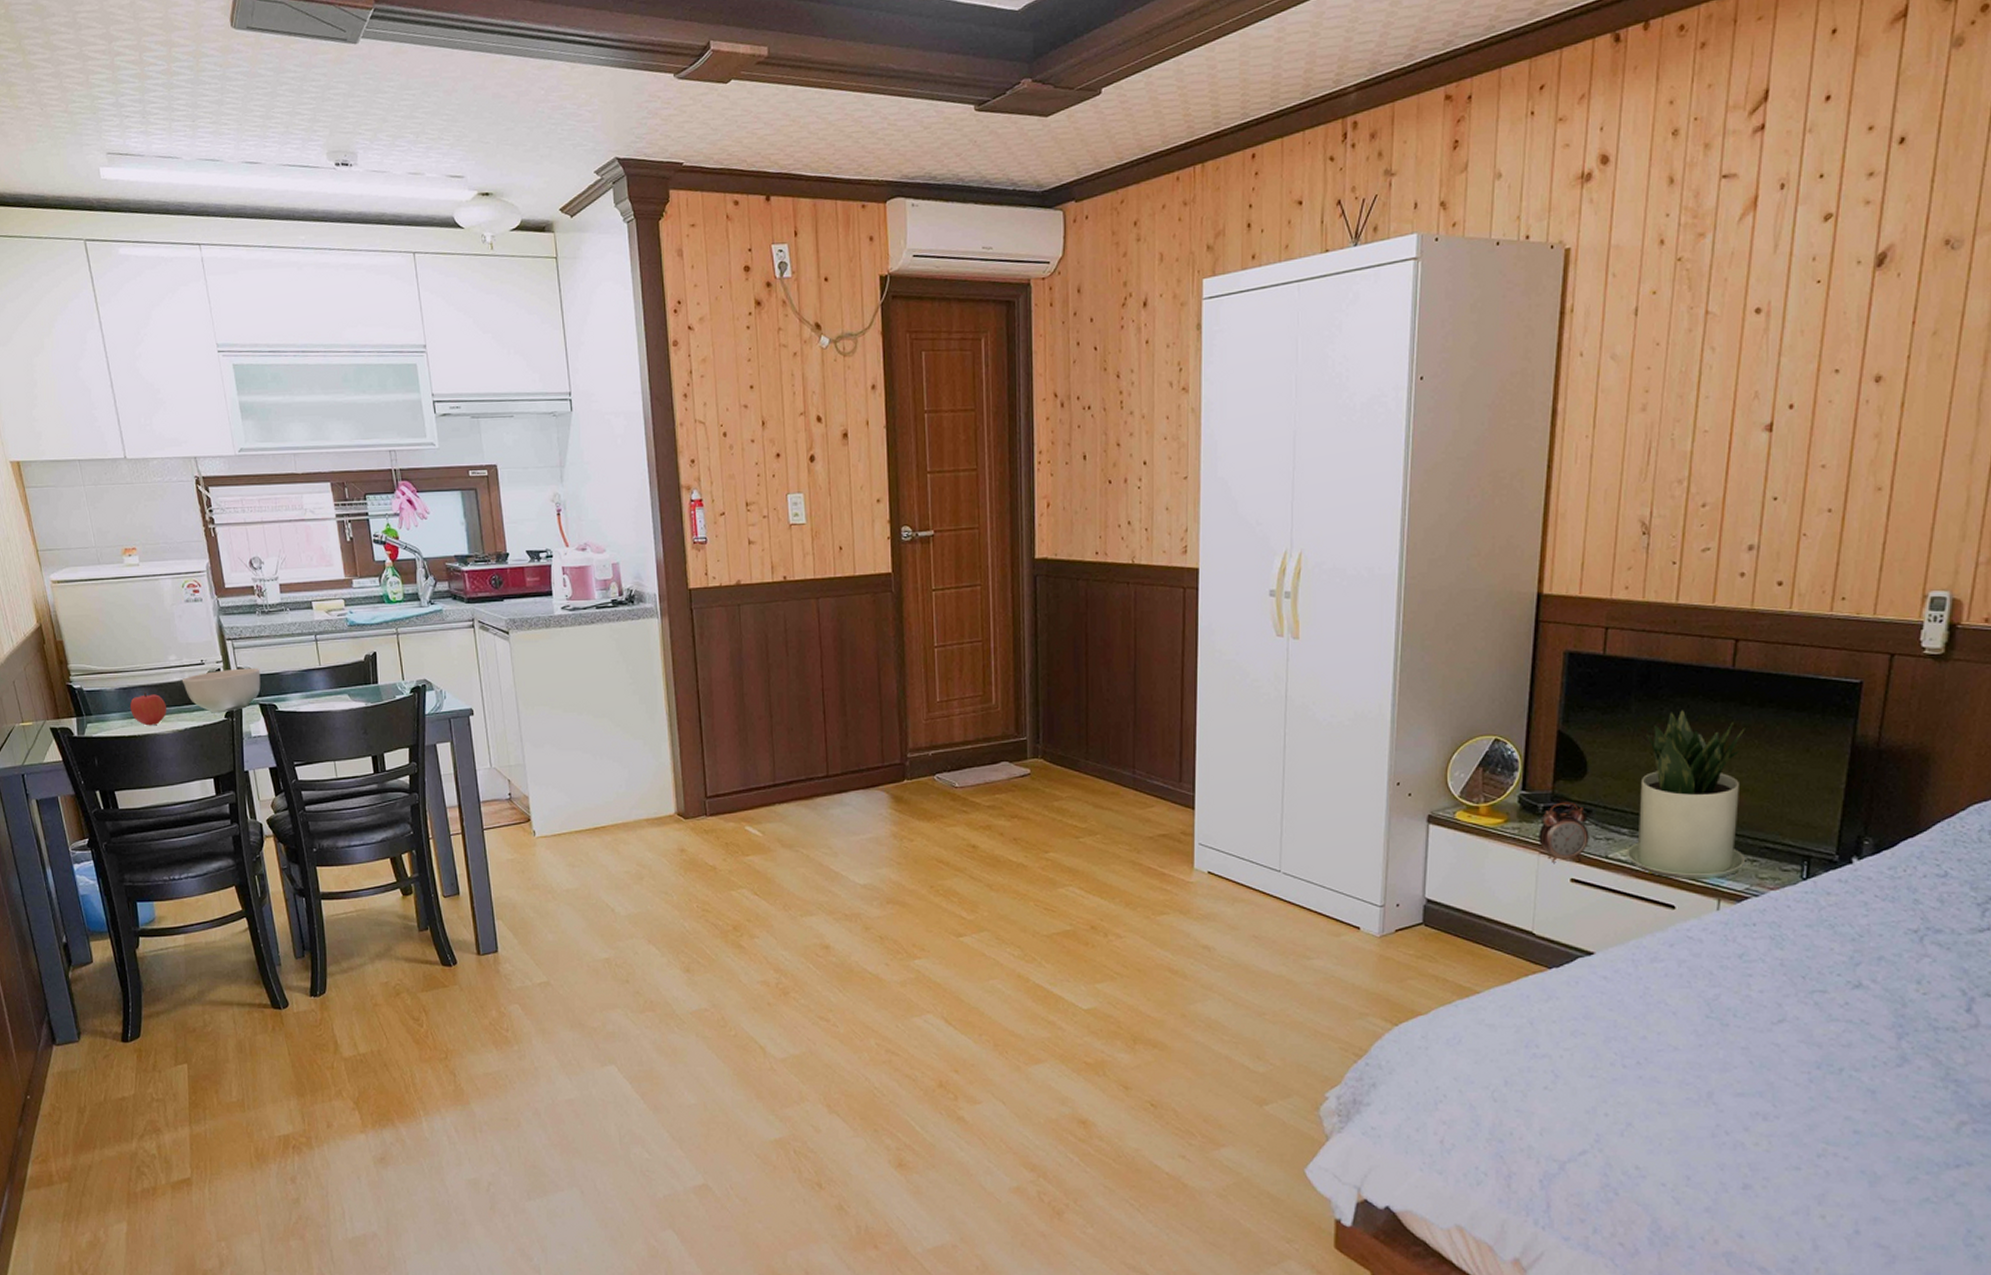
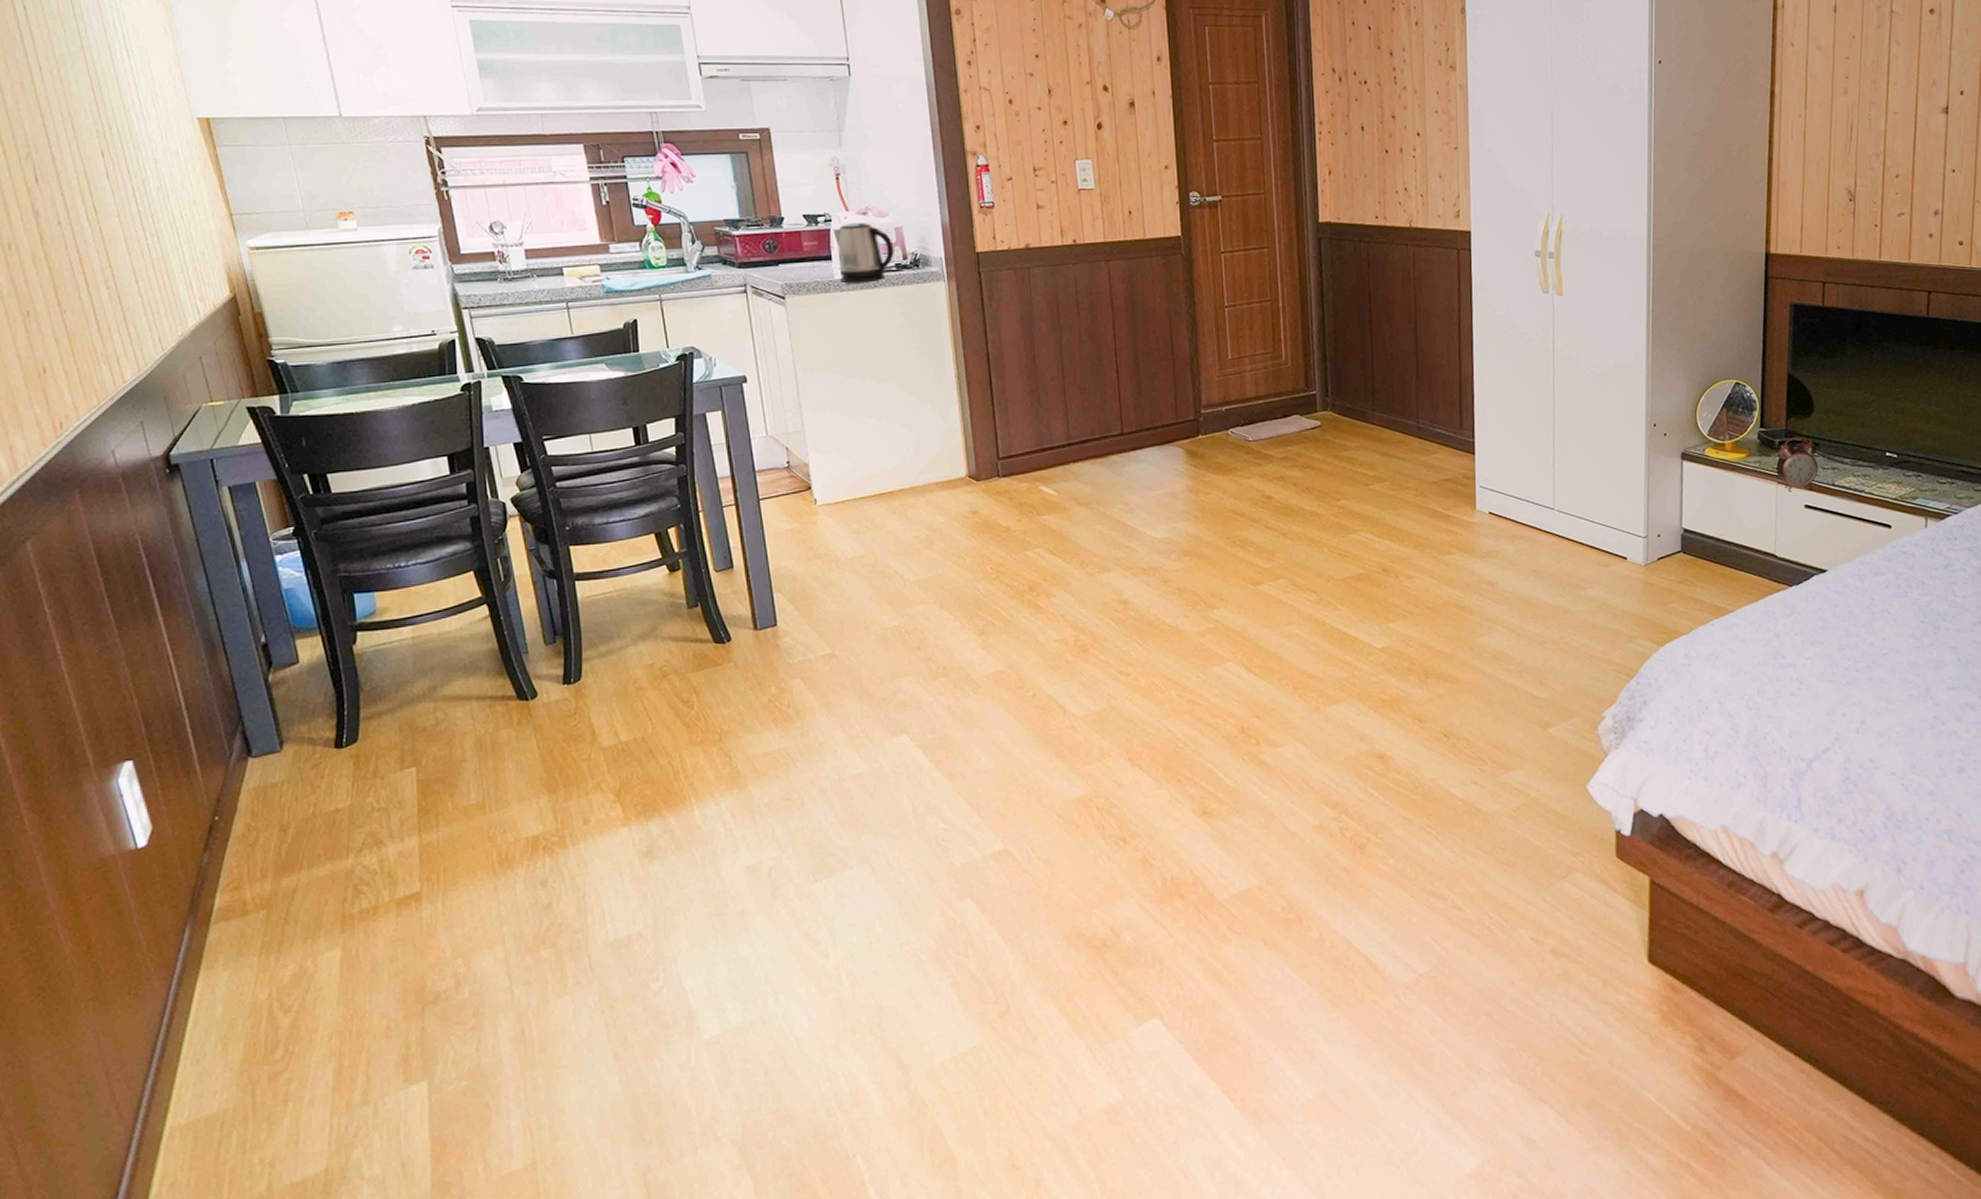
fruit: present [129,692,167,726] -> none [345,366,391,402]
bowl: present [182,668,261,713] -> none [409,337,503,387]
kettle: none [554,558,611,619] -> present [833,222,894,284]
planter: present [1627,710,1745,879] -> none [1849,353,1945,502]

